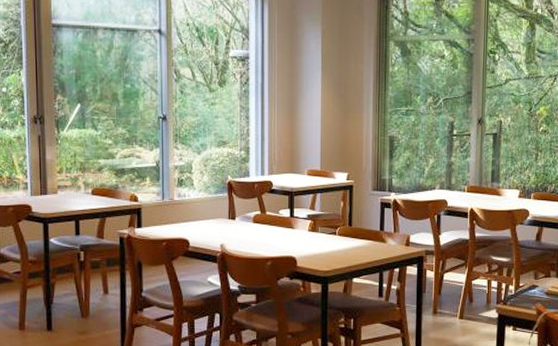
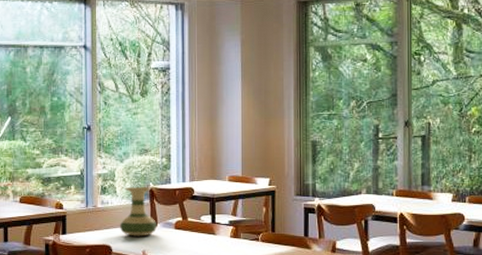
vase: none [198,180,235,230] -> present [120,187,156,237]

